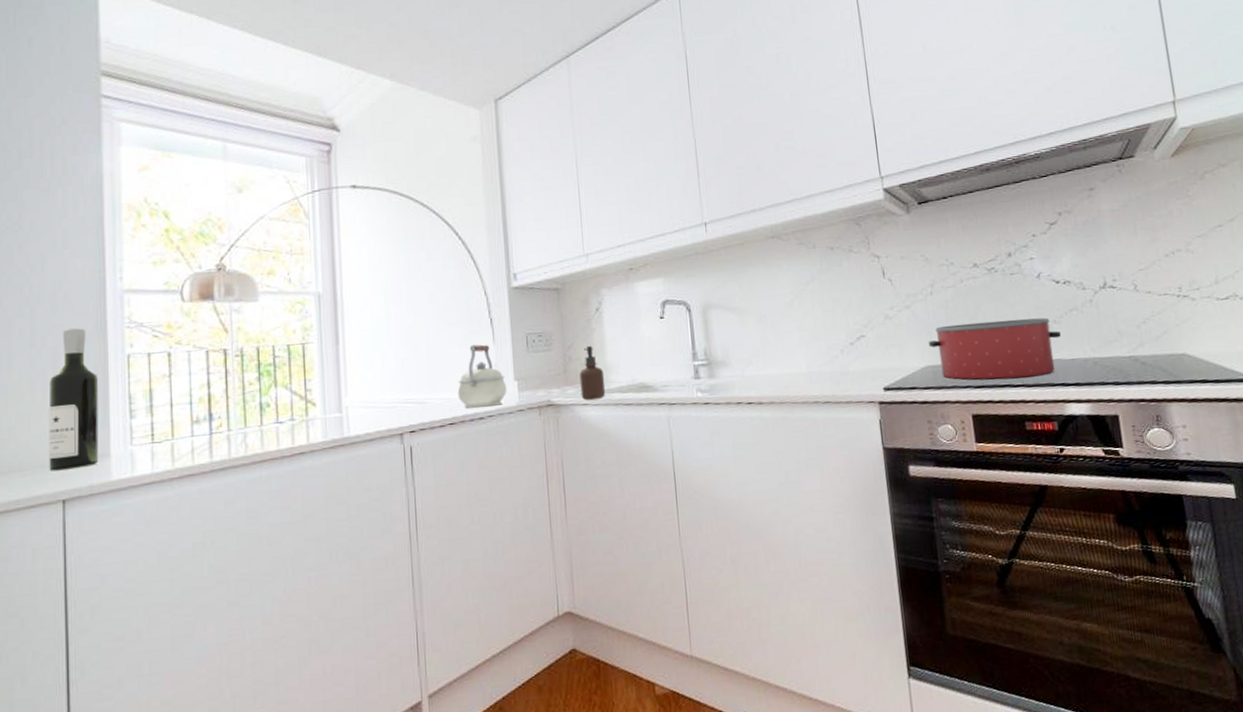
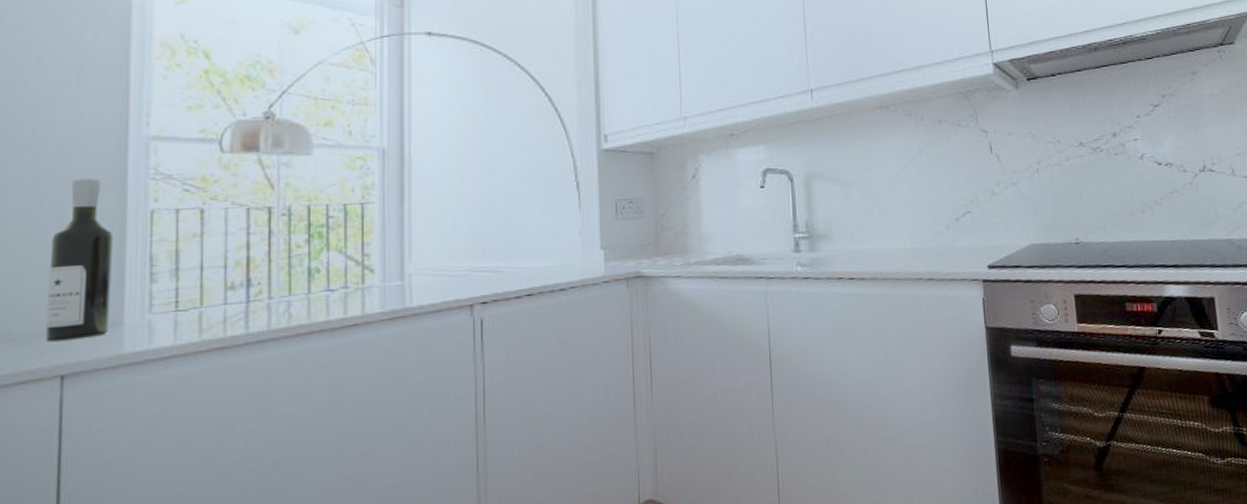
kettle: present [457,344,507,409] -> none [537,209,592,280]
soap dispenser: present [579,346,606,401] -> none [672,215,700,273]
cooking pot: present [928,317,1061,380] -> none [1033,199,1162,260]

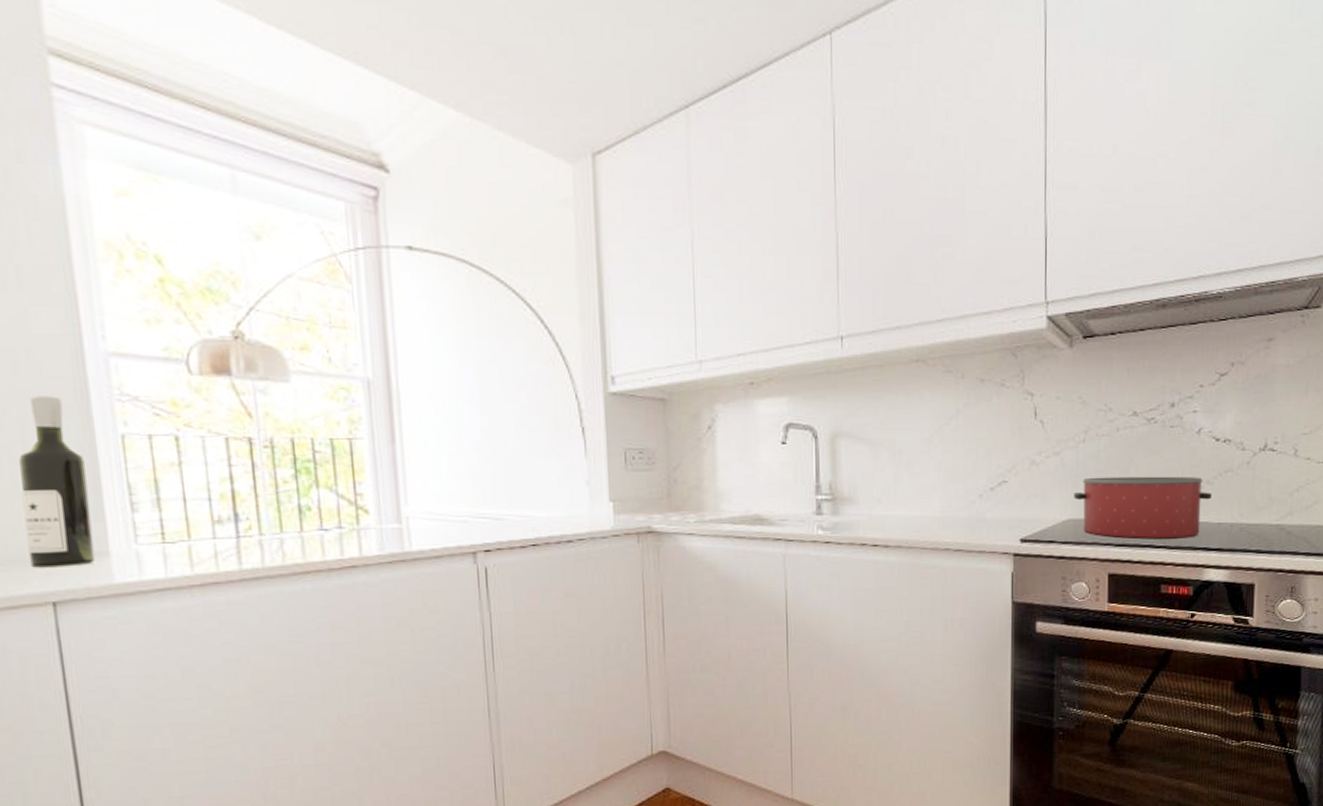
cooking pot: none [1033,199,1162,260] -> present [1073,476,1211,539]

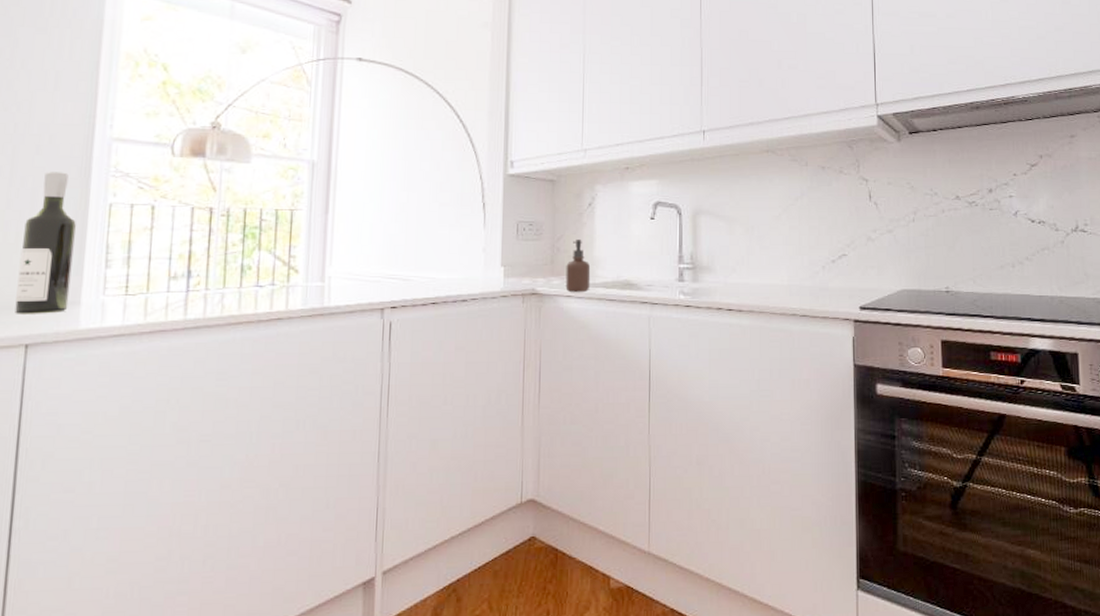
soap dispenser: none [685,469,715,530] -> present [565,240,591,293]
cooking pot: present [1073,476,1211,539] -> none [906,252,1031,309]

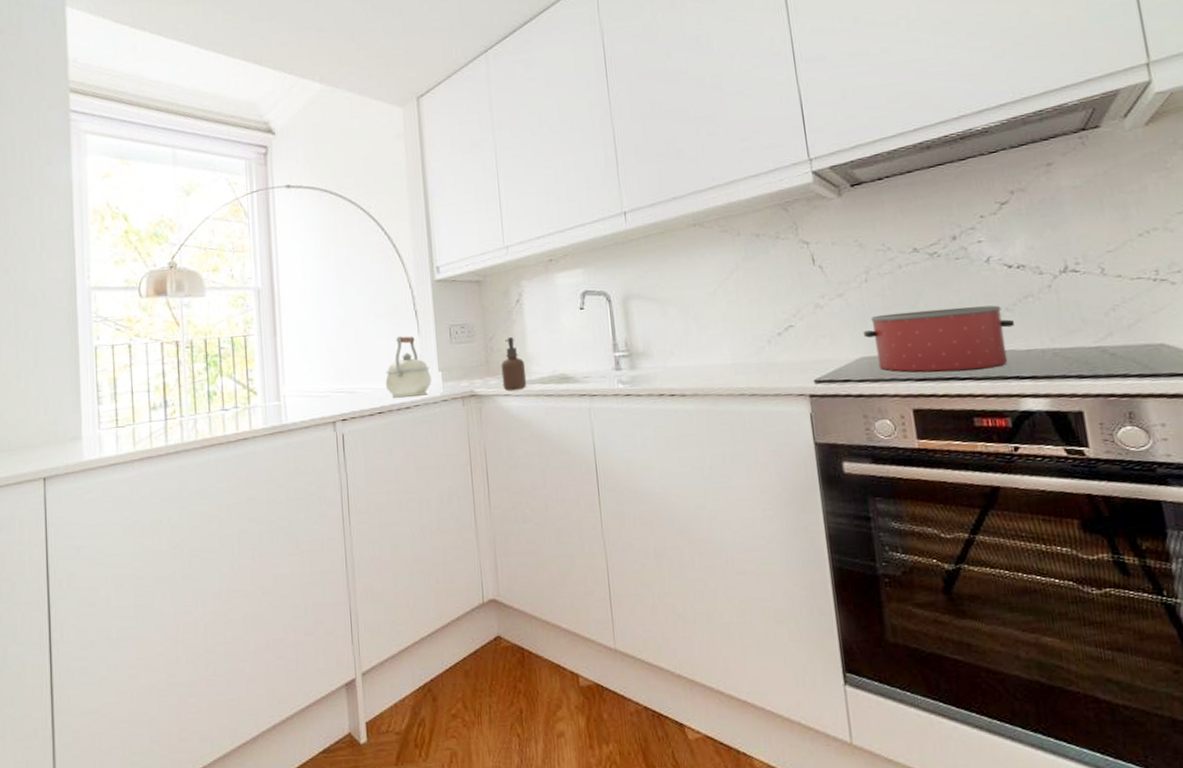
bottle: present [15,172,77,314] -> none [31,322,73,452]
kettle: none [443,227,493,291] -> present [385,336,432,399]
cooking pot: none [906,252,1031,309] -> present [863,305,1014,373]

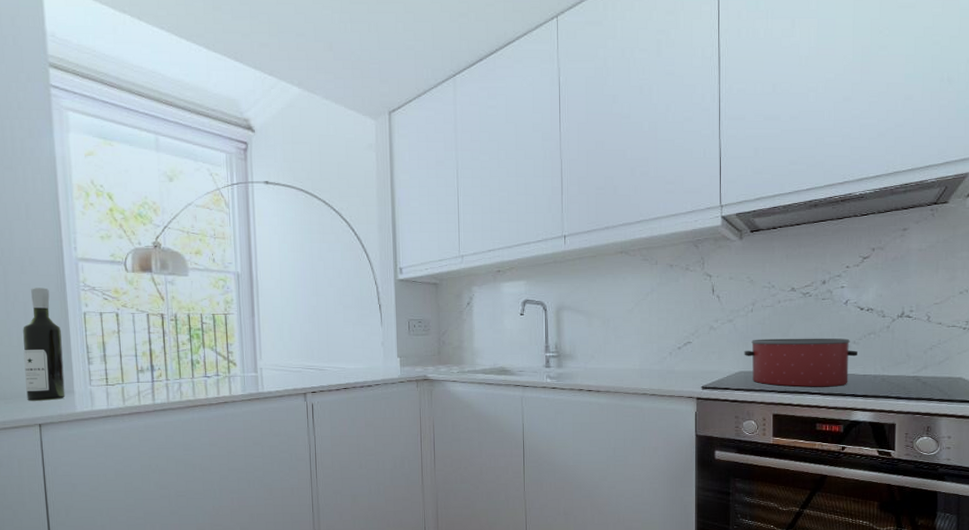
bottle: none [31,322,73,452] -> present [23,288,66,401]
kettle: present [385,336,432,399] -> none [351,325,391,378]
soap dispenser: present [501,337,527,392] -> none [451,334,472,378]

